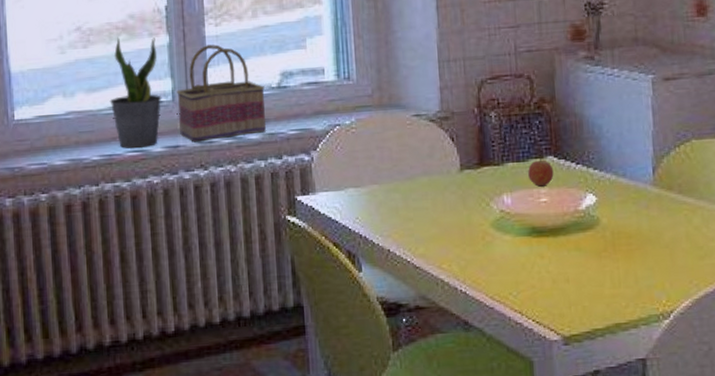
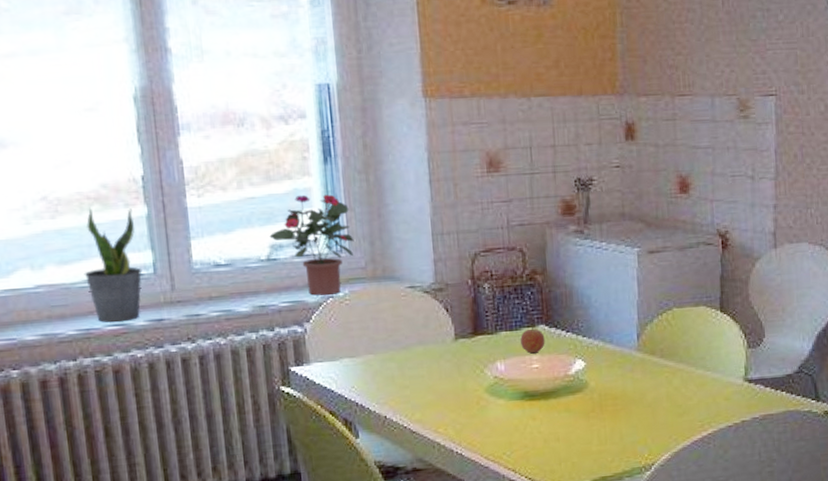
basket: present [177,44,266,142] -> none [158,216,256,316]
potted flower: none [280,22,362,124] -> present [269,194,354,296]

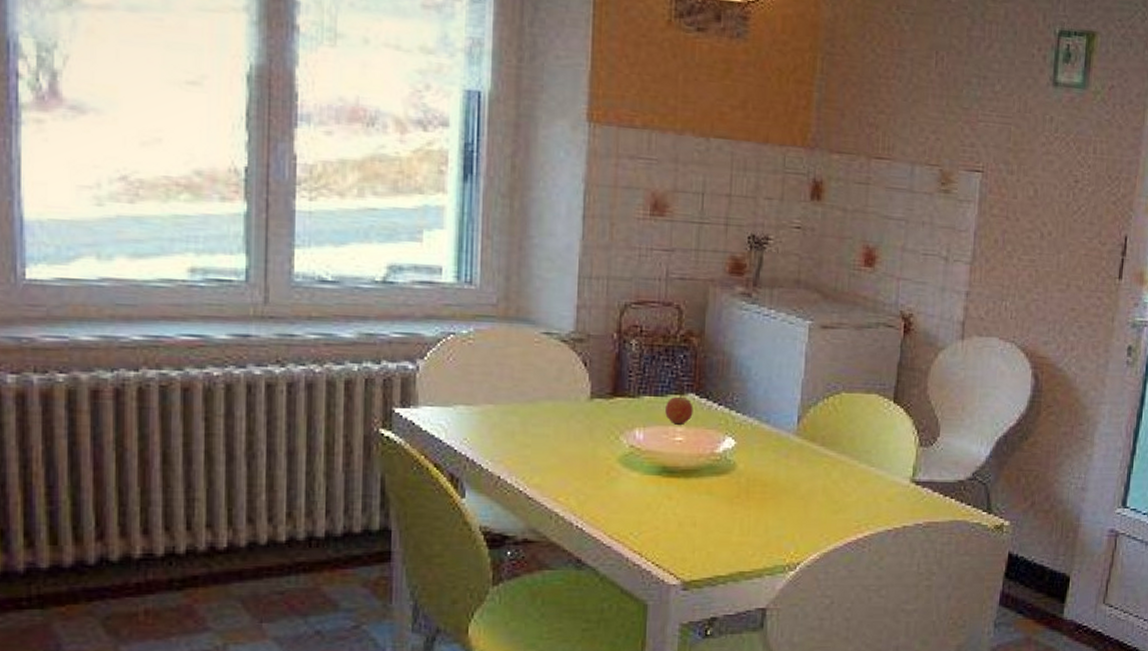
potted plant: present [84,207,143,322] -> none [160,195,232,332]
potted flower: present [269,194,354,296] -> none [388,212,488,331]

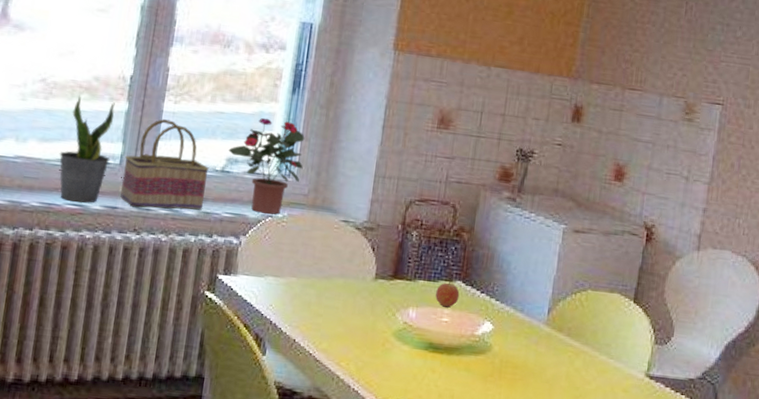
potted plant: none [160,195,232,332] -> present [59,95,115,203]
basket: none [252,221,366,333] -> present [120,119,209,210]
potted flower: none [388,212,488,331] -> present [228,117,305,215]

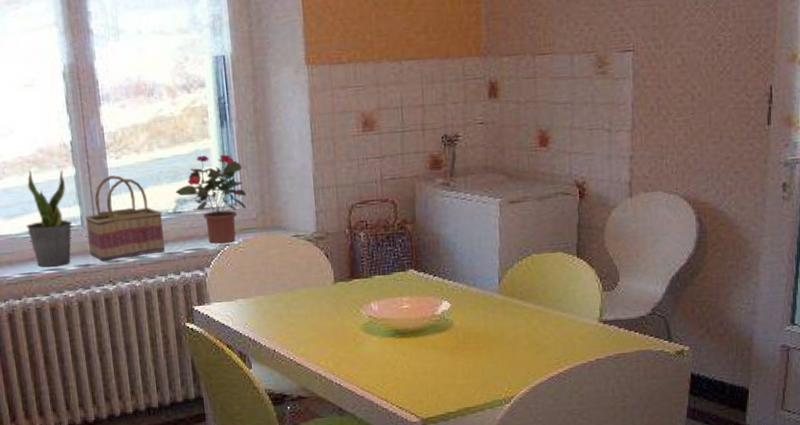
fruit: present [435,280,460,308] -> none [392,270,415,296]

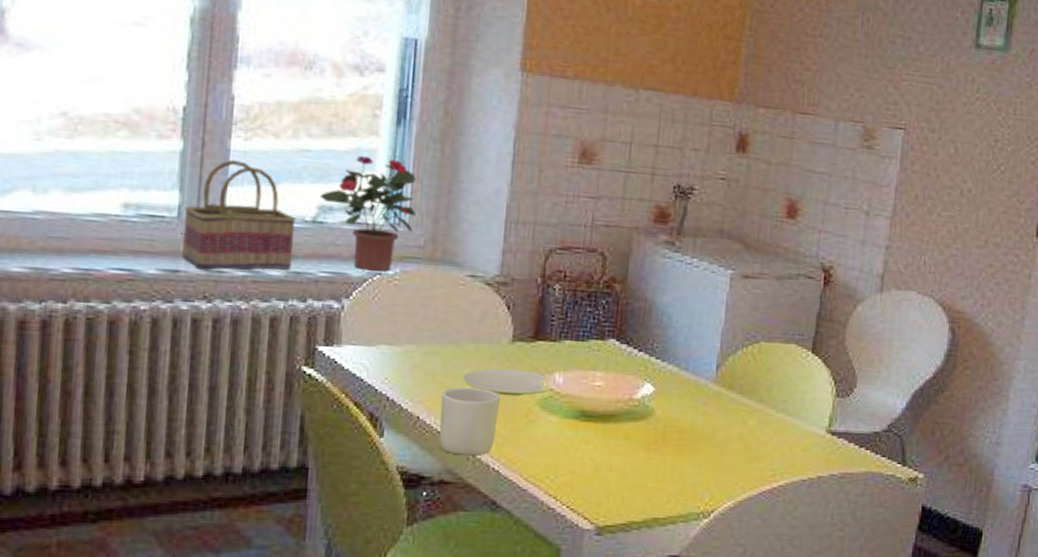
potted plant: present [26,169,72,267] -> none [94,132,166,267]
mug: none [289,322,334,376] -> present [438,387,501,456]
plate: none [301,304,370,325] -> present [462,368,551,396]

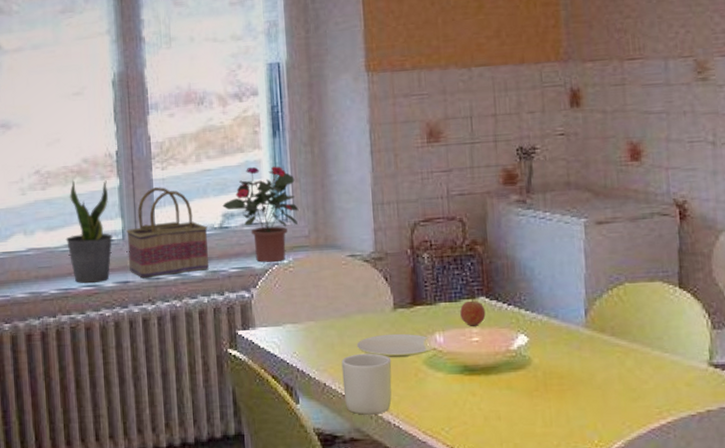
potted plant: none [94,132,166,267] -> present [65,179,113,283]
fruit: none [585,339,614,370] -> present [460,298,486,326]

